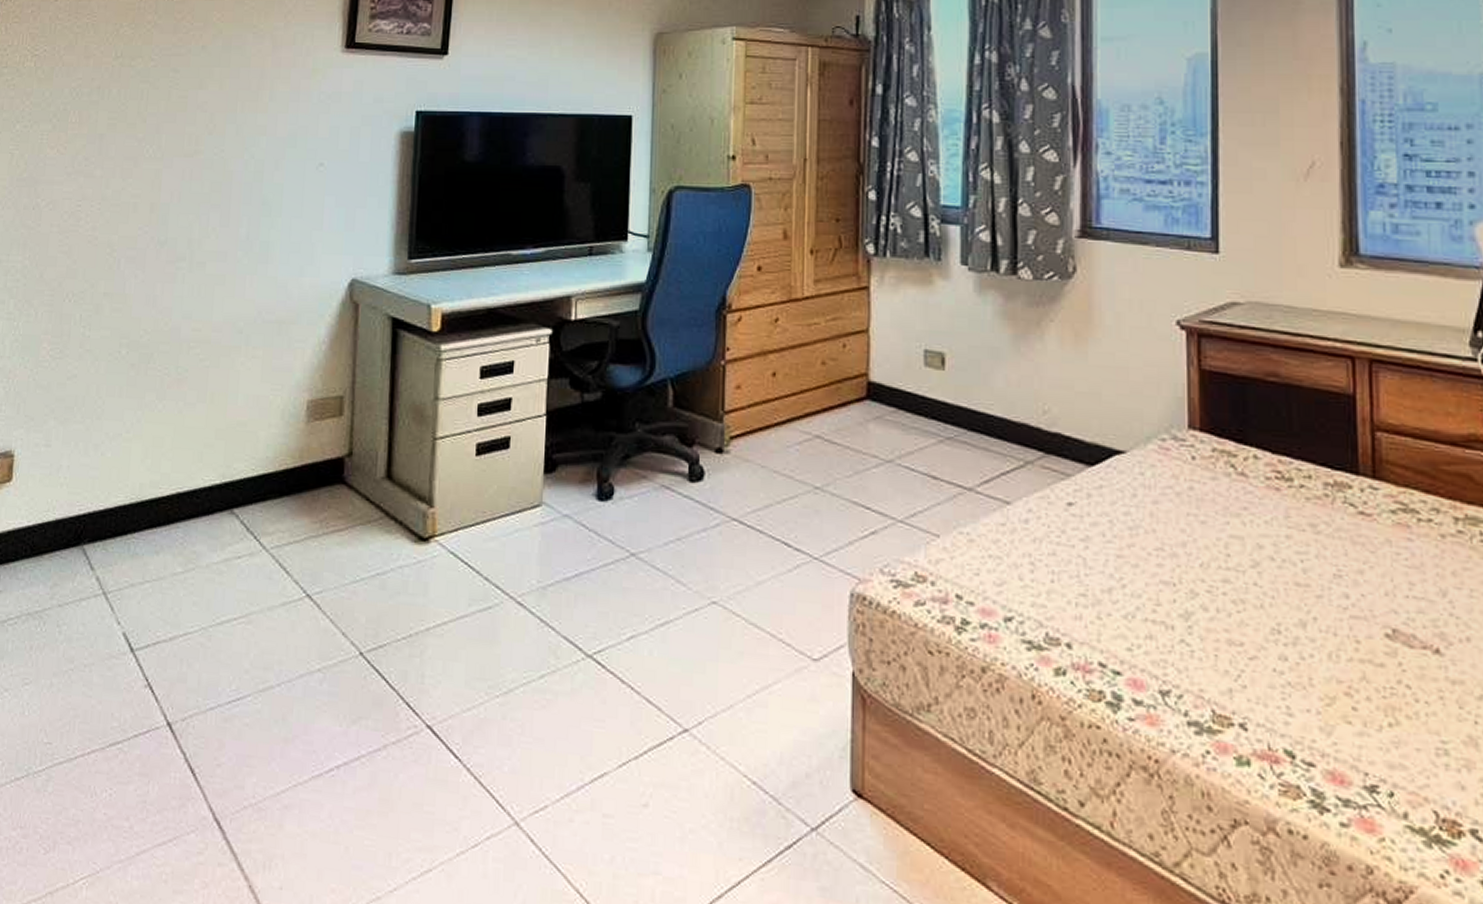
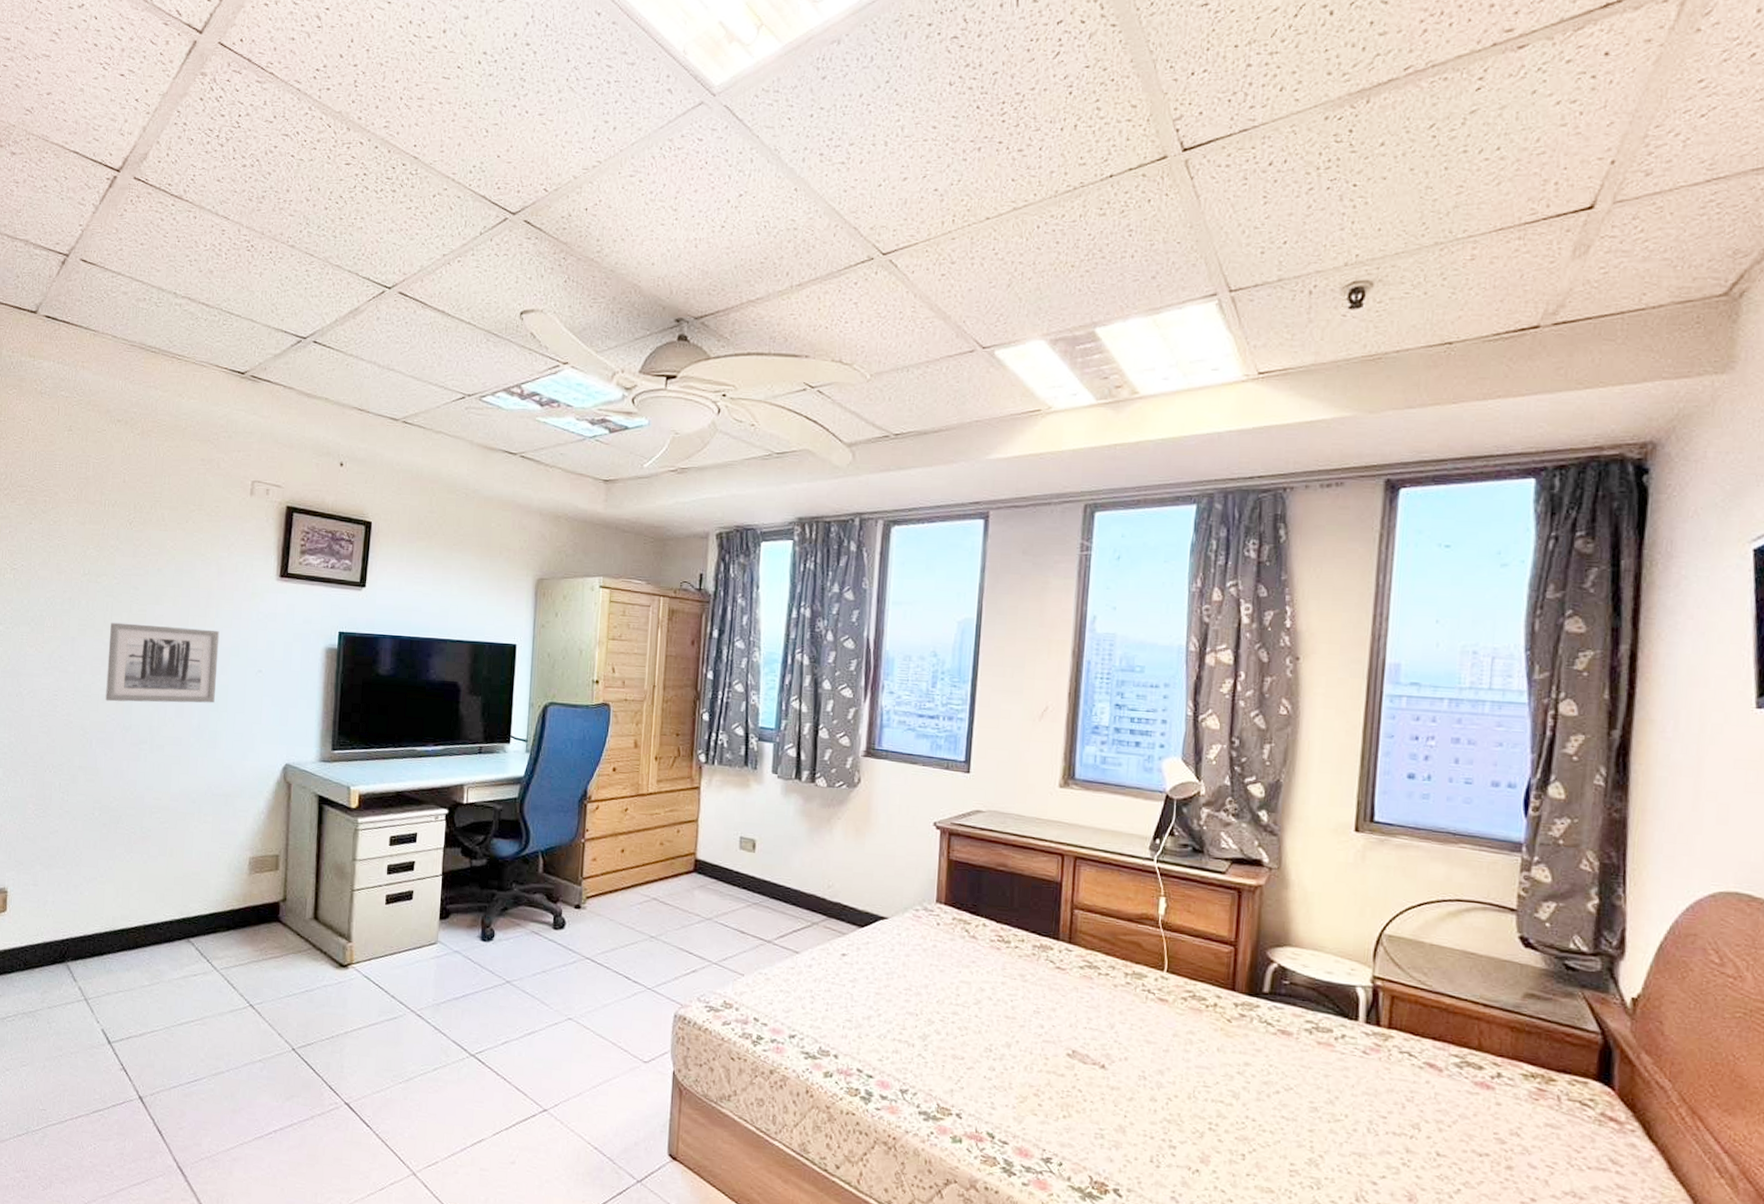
wall art: none [137,113,274,211] -> present [105,622,220,703]

